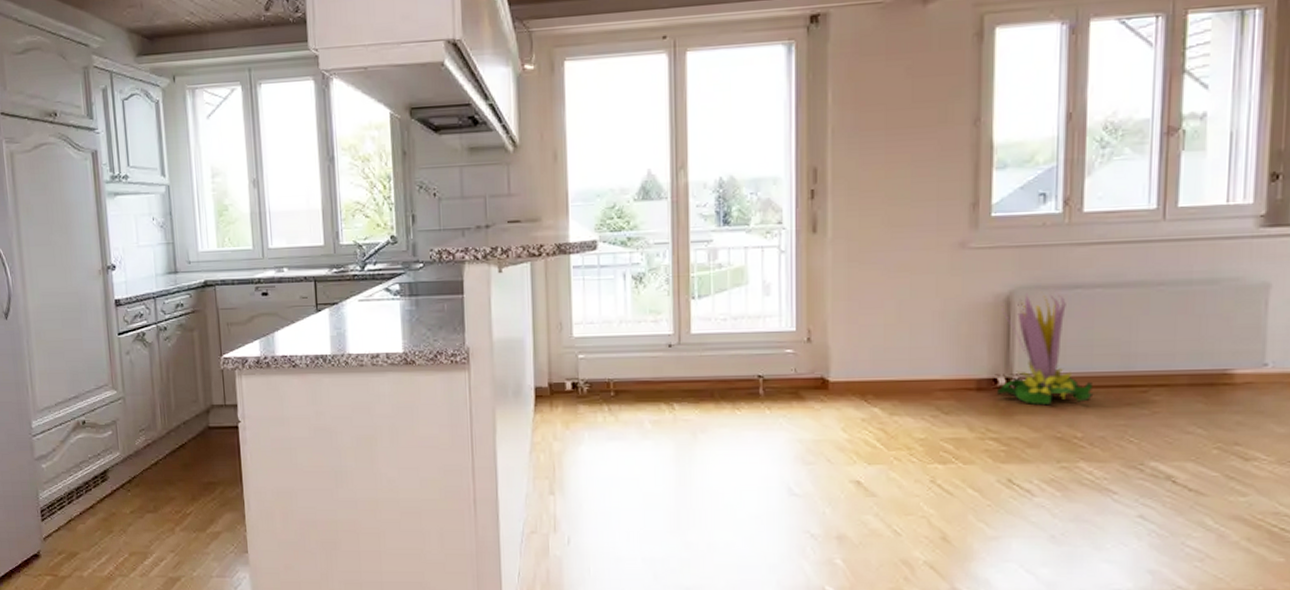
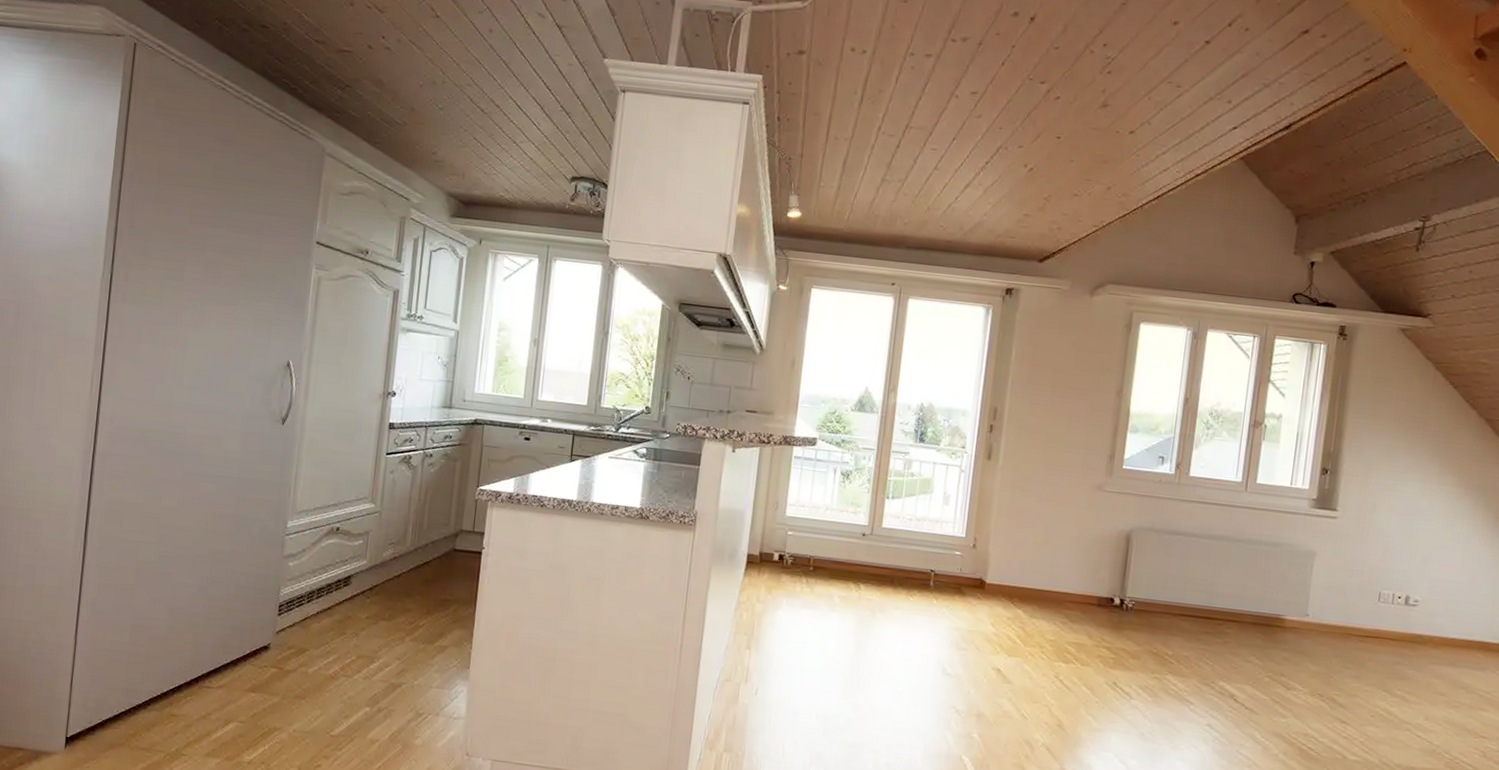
decorative plant: present [997,291,1094,406] -> none [1113,533,1184,627]

